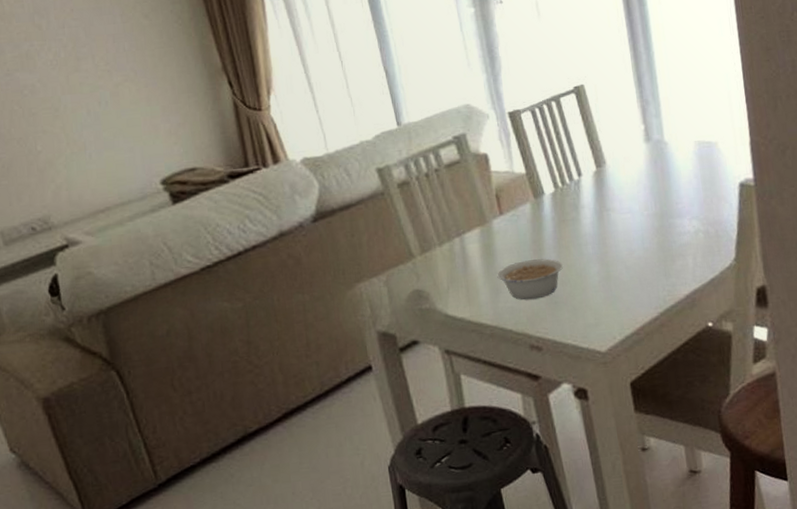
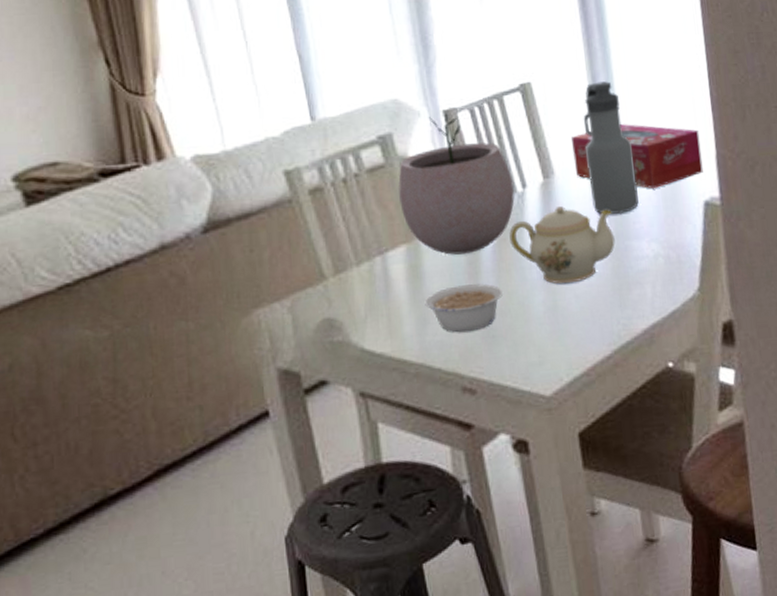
plant pot: none [472,114,572,235] -> present [398,112,515,255]
teapot: none [567,190,660,258] -> present [509,205,615,284]
tissue box: none [619,117,739,174] -> present [570,124,703,189]
water bottle: none [630,80,681,197] -> present [583,80,639,214]

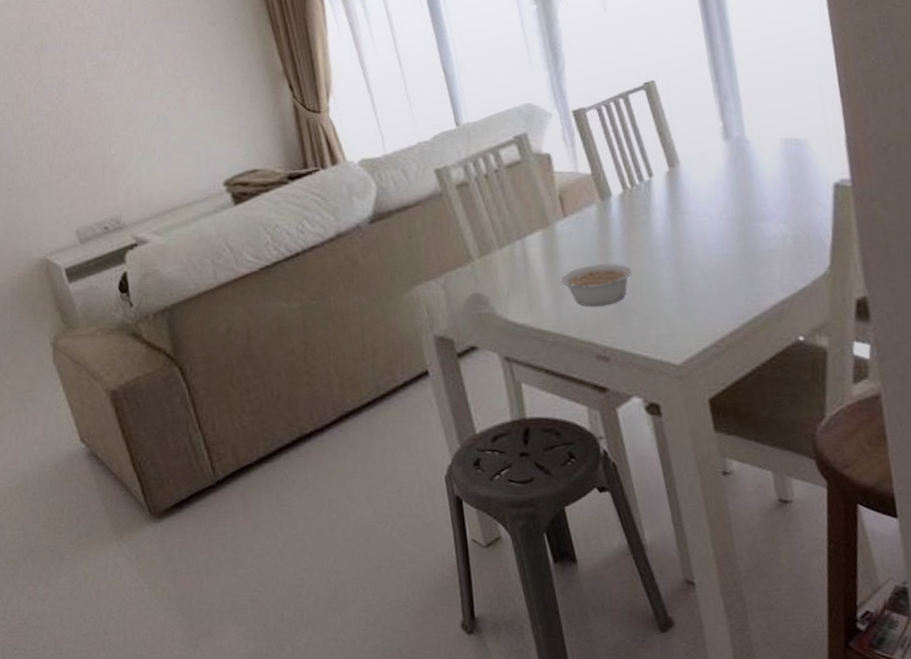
plant pot: present [398,112,515,255] -> none [534,112,642,238]
teapot: present [509,205,615,284] -> none [637,191,742,264]
tissue box: present [570,124,703,189] -> none [694,113,833,174]
water bottle: present [583,80,639,214] -> none [707,74,765,198]

